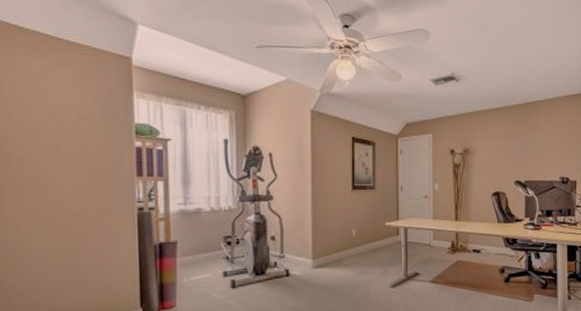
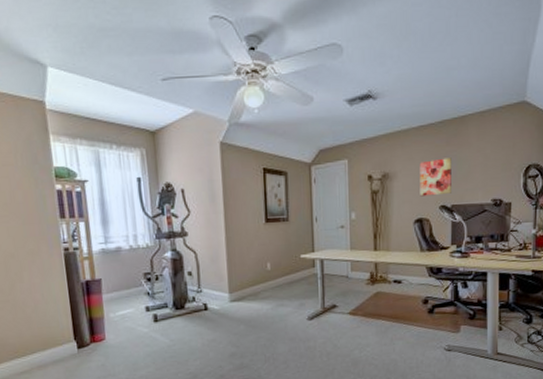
wall art: none [497,138,525,172] -> present [419,157,451,197]

